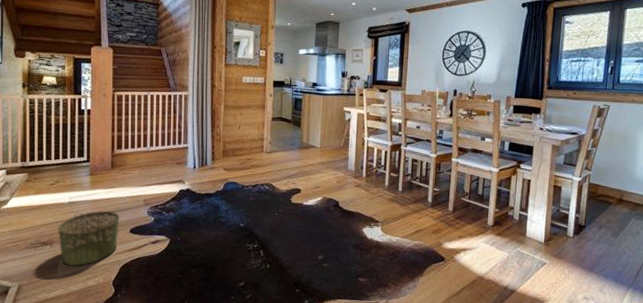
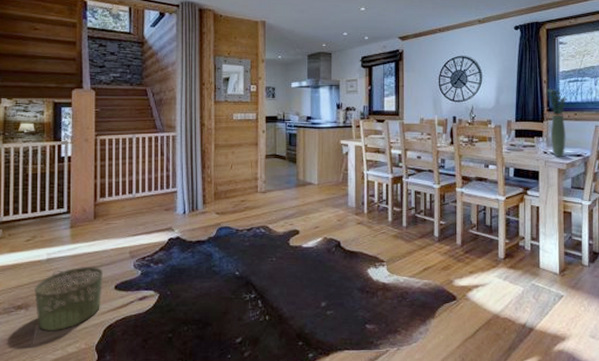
vase: none [548,65,567,134] -> present [546,86,566,157]

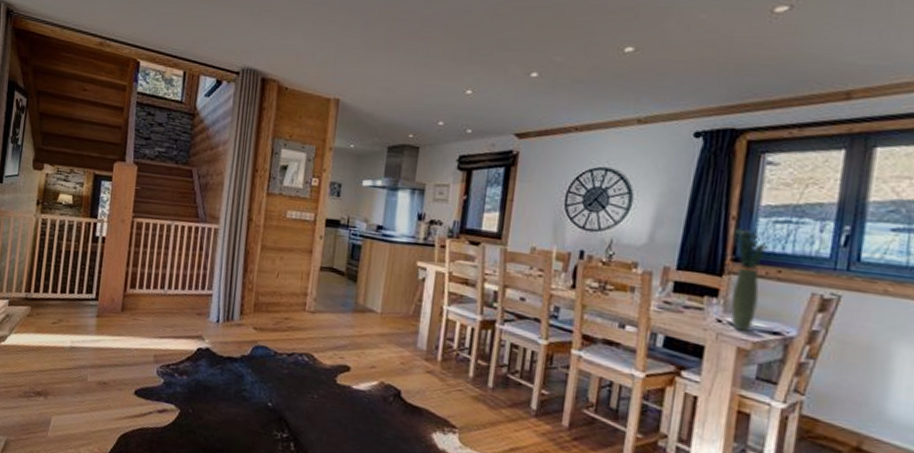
basket: present [34,266,104,331] -> none [54,361,125,428]

